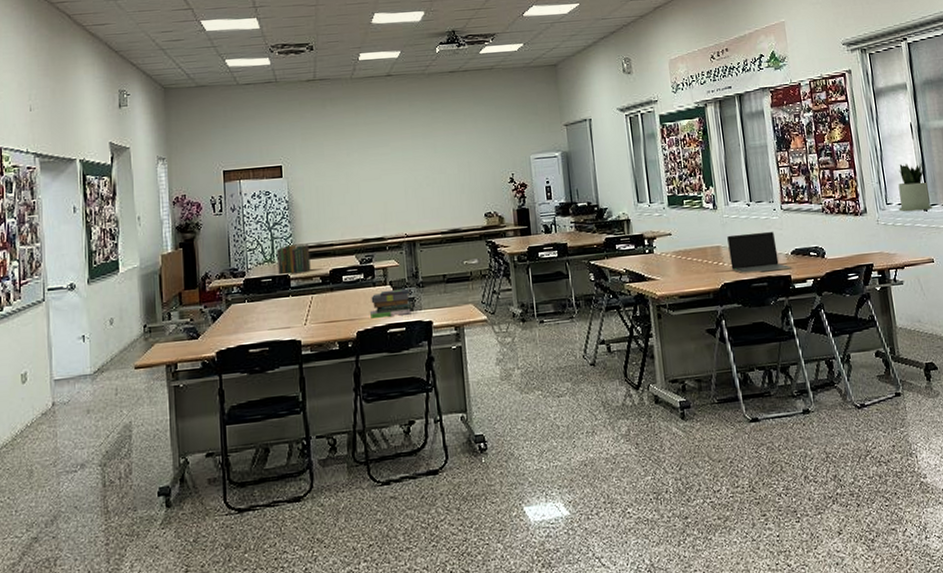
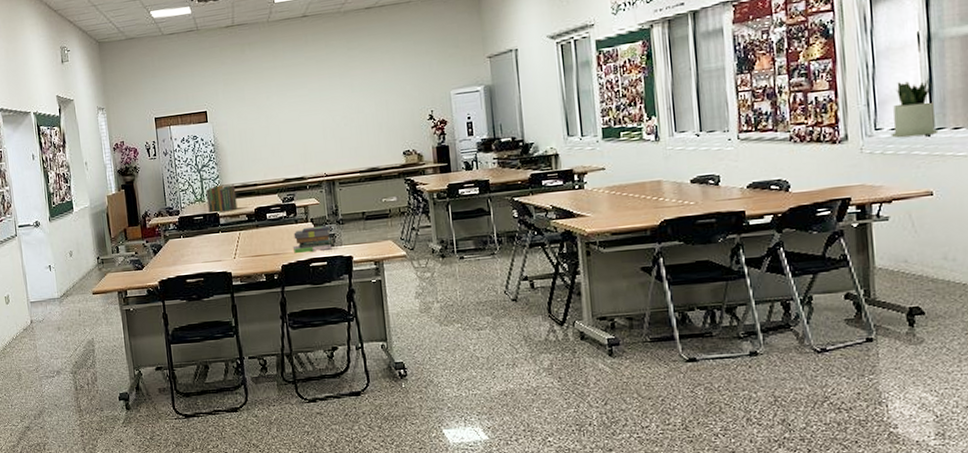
laptop: present [727,231,791,274] -> none [670,163,746,210]

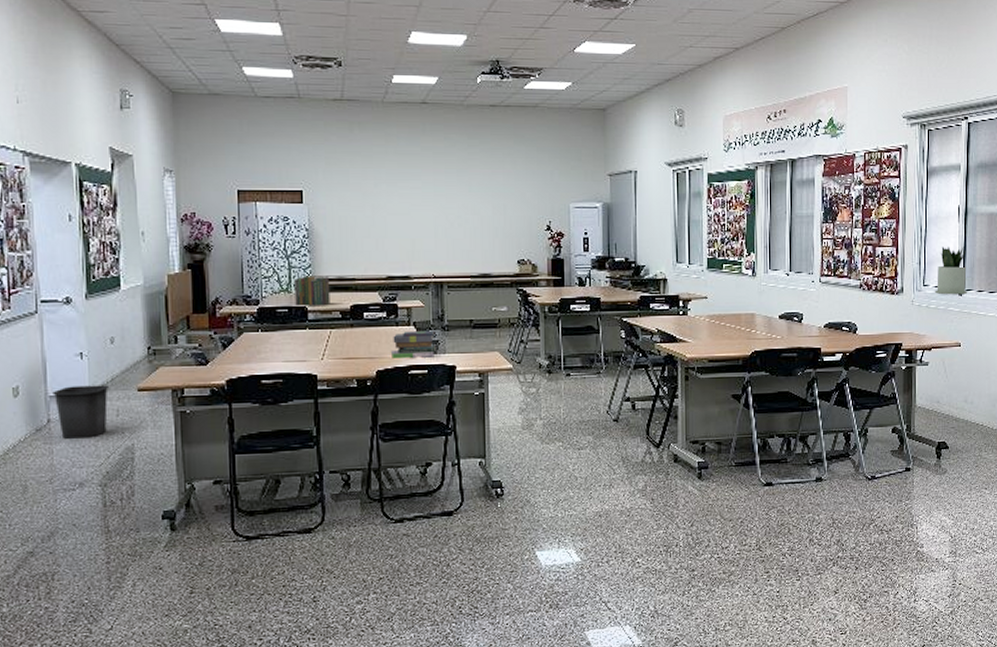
waste bin: none [32,290,73,336] -> present [53,385,108,439]

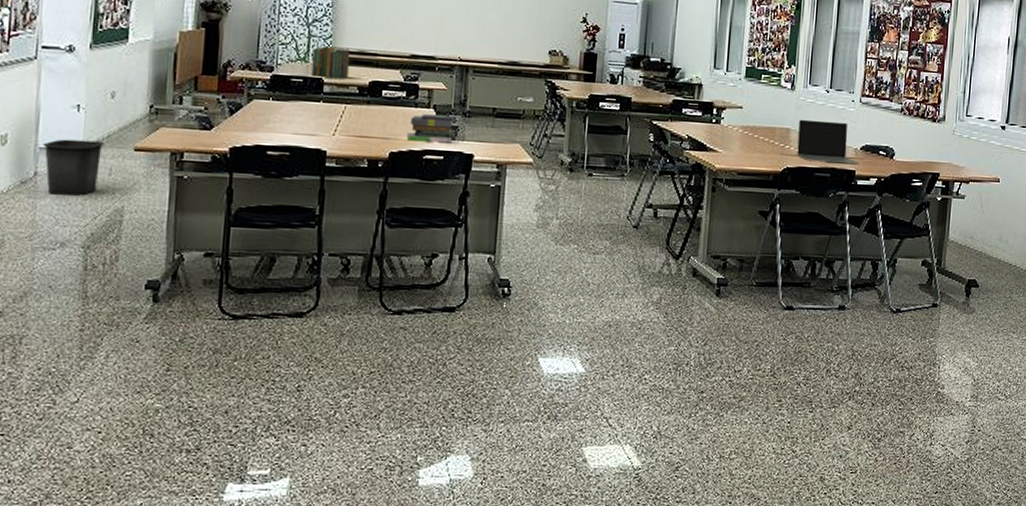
laptop: none [763,303,822,343] -> present [797,119,858,165]
planter: present [934,247,968,295] -> none [977,77,1014,129]

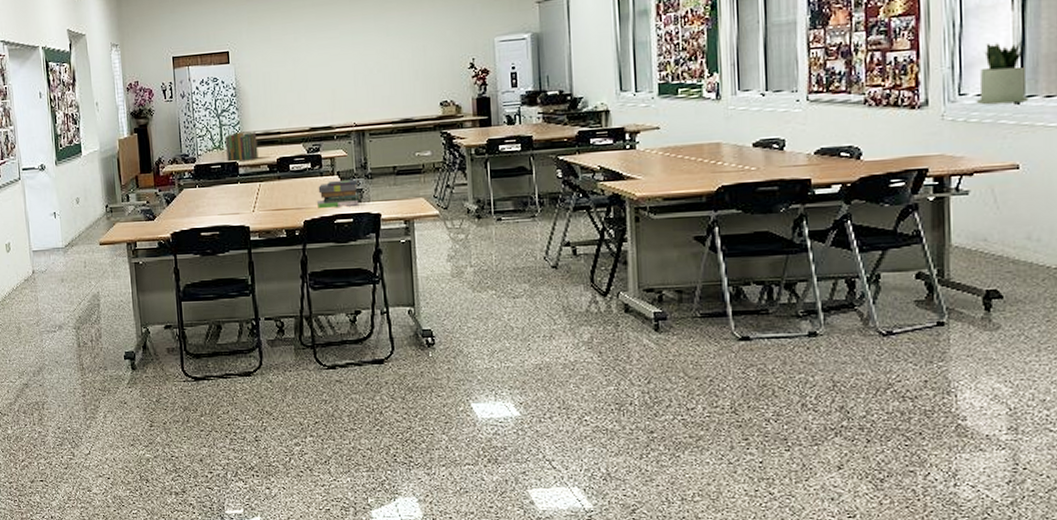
waste bin: present [43,139,104,196] -> none [35,240,77,288]
laptop: present [797,119,858,165] -> none [731,126,813,176]
planter: none [977,77,1014,129] -> present [976,41,1029,106]

